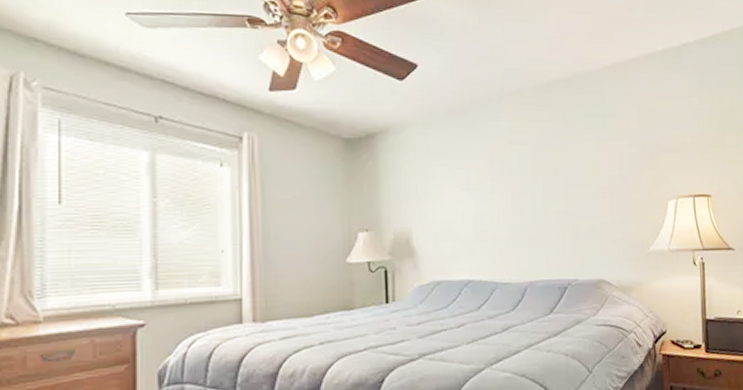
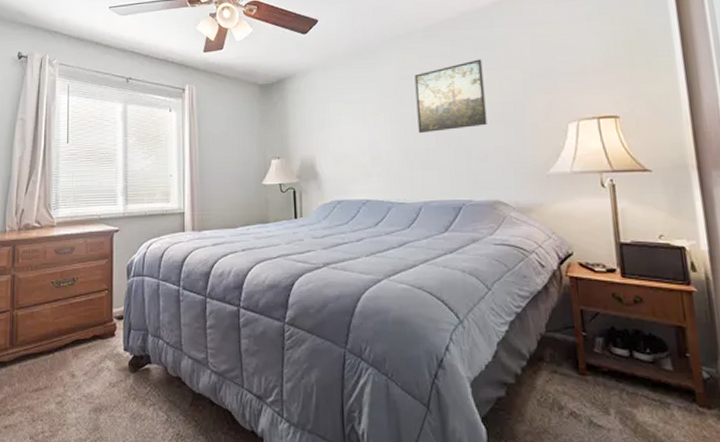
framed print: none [524,127,595,205] -> present [414,59,487,133]

